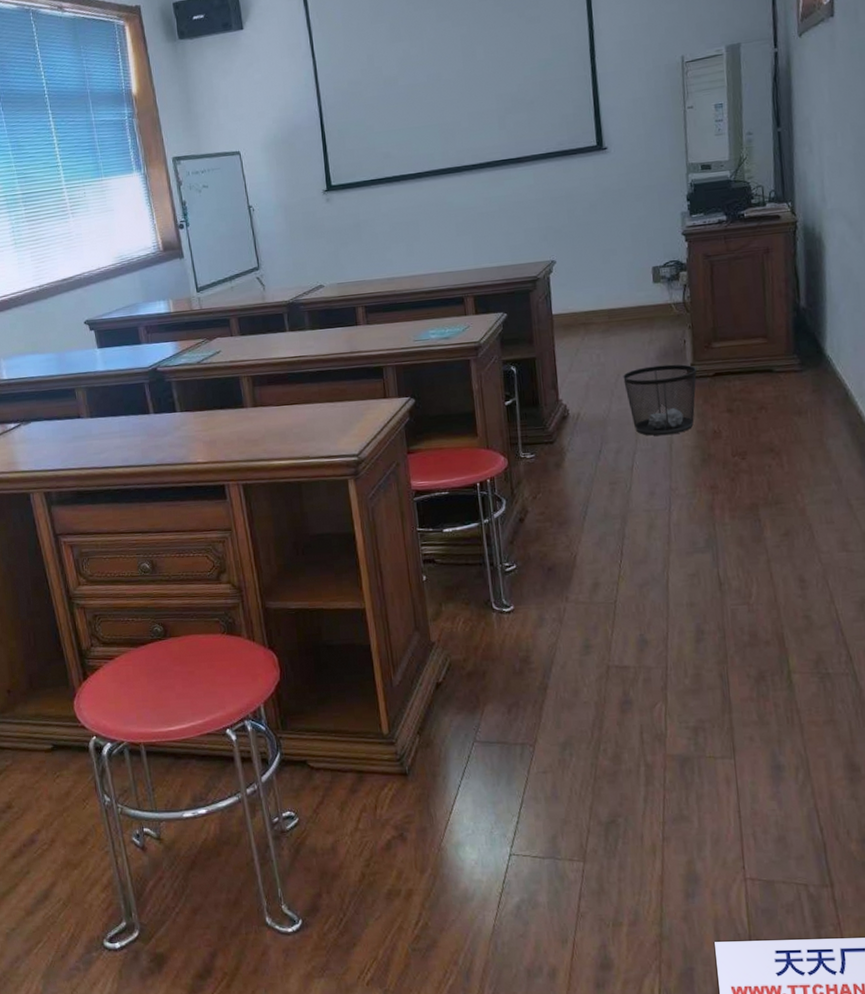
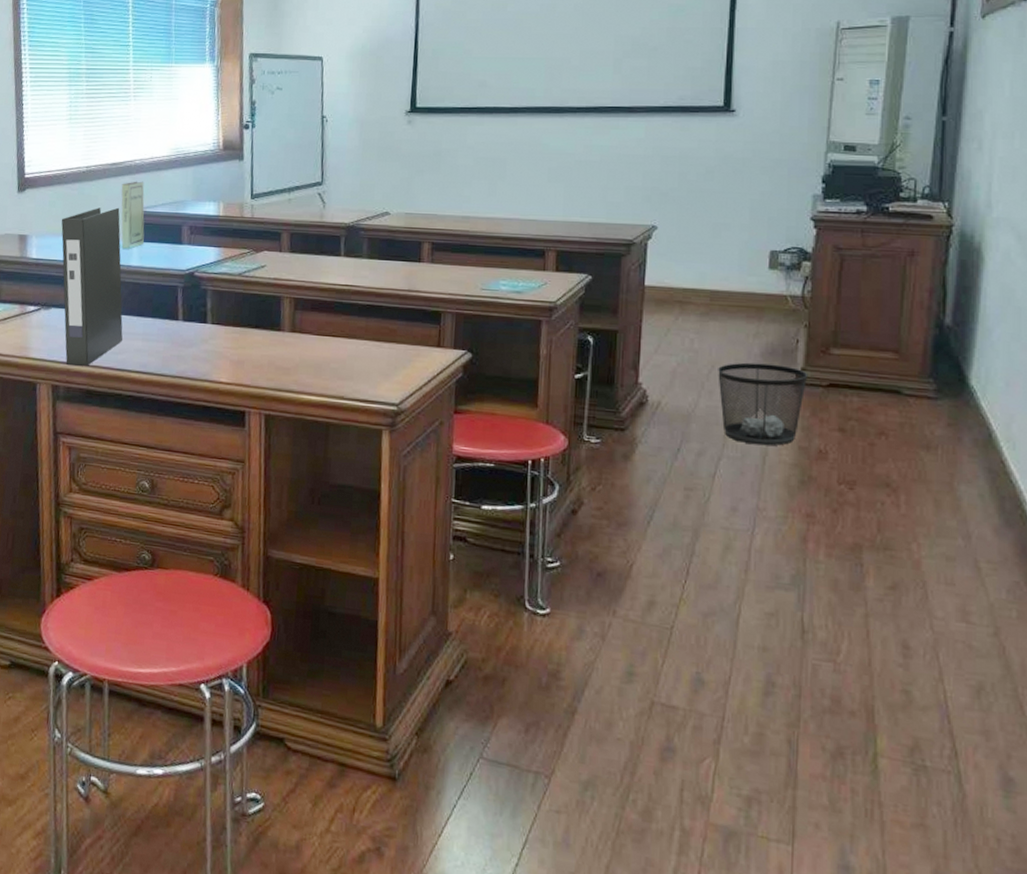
binder: none [24,319,102,471] -> present [61,207,123,366]
book: none [75,291,106,358] -> present [121,181,145,250]

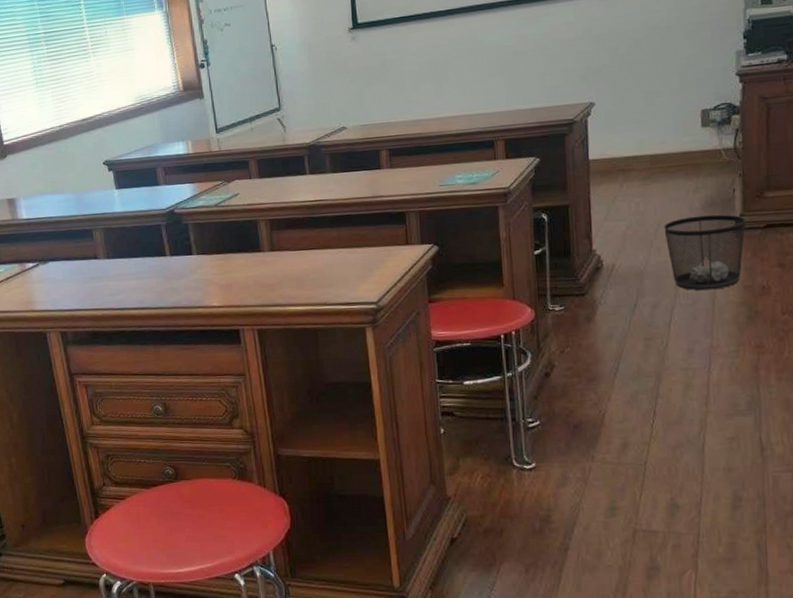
binder: present [61,207,123,366] -> none [44,160,118,311]
book: present [121,181,145,250] -> none [94,132,124,199]

